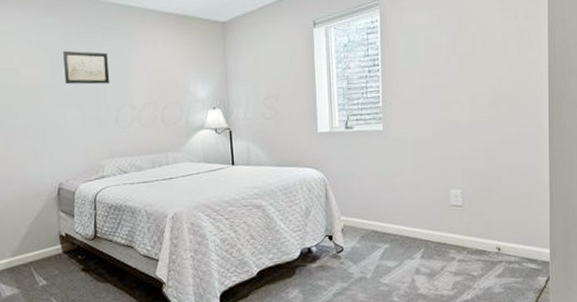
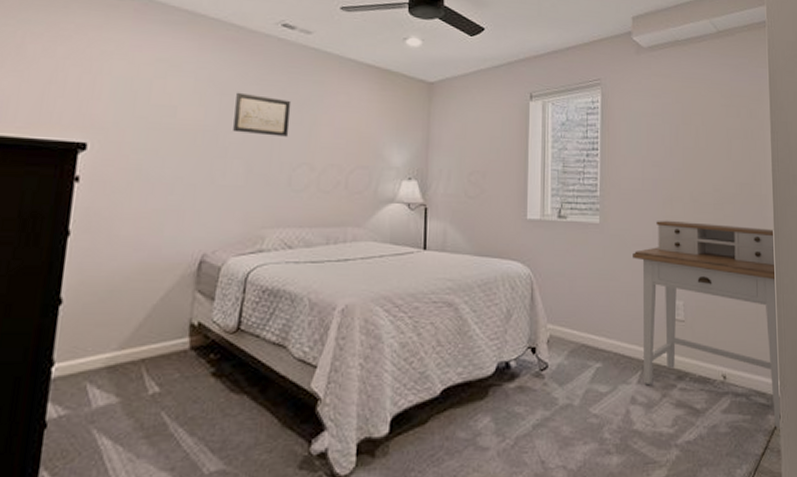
desk: none [414,120,551,287] -> present [633,220,782,429]

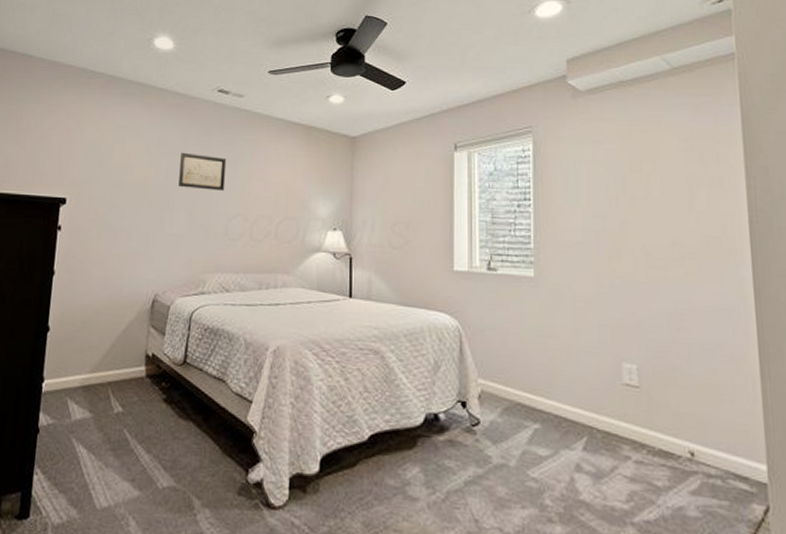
desk: present [633,220,782,429] -> none [574,275,773,522]

